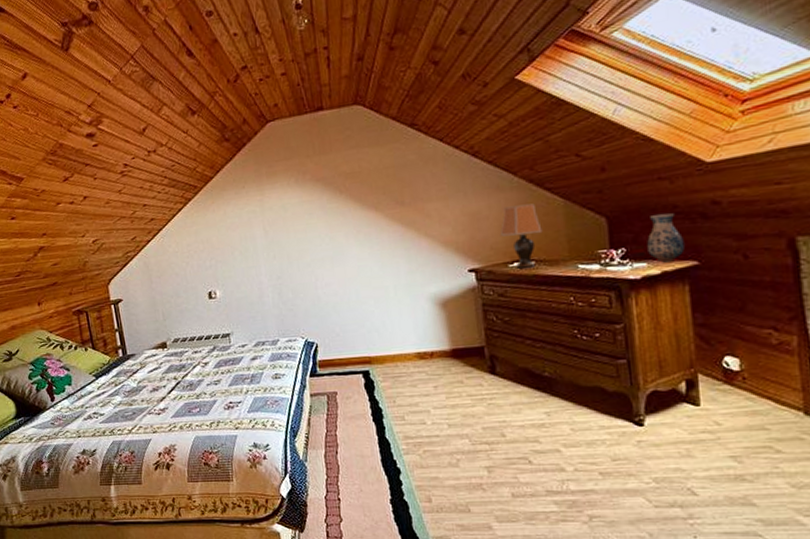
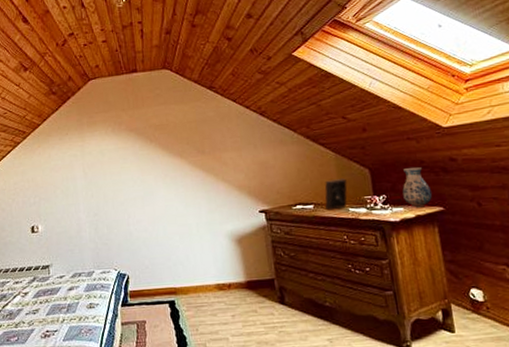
table lamp: present [499,203,543,269] -> none [284,156,319,211]
picture frame: none [548,230,578,268] -> present [325,179,348,211]

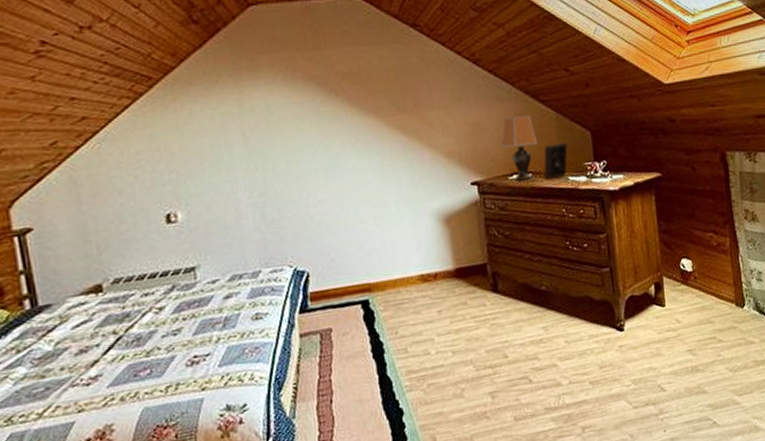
table lamp: none [284,156,319,211] -> present [500,115,538,181]
vase: present [401,166,433,207] -> none [621,128,652,173]

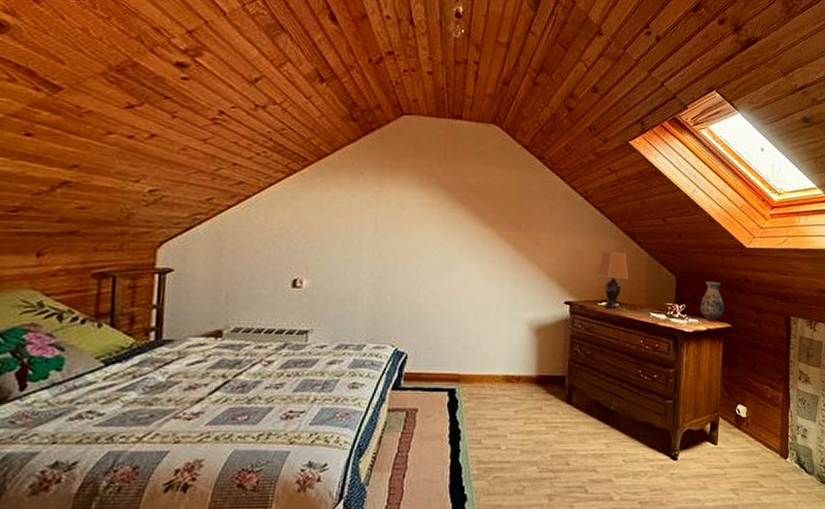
picture frame: present [543,142,568,180] -> none [629,281,654,312]
vase: none [621,128,652,173] -> present [699,280,725,321]

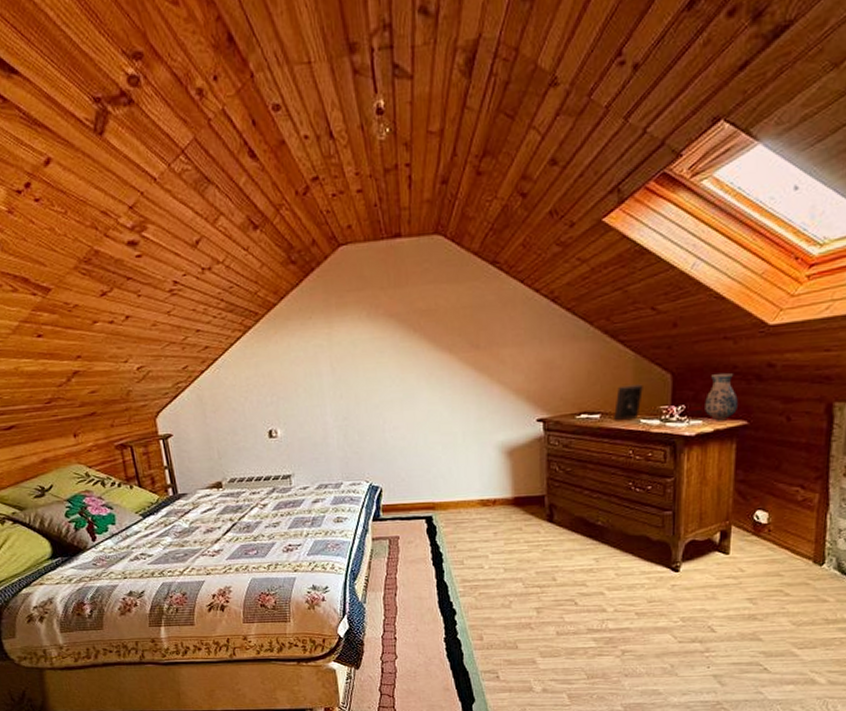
table lamp: present [595,251,629,310] -> none [570,355,611,421]
picture frame: none [629,281,654,312] -> present [614,384,643,421]

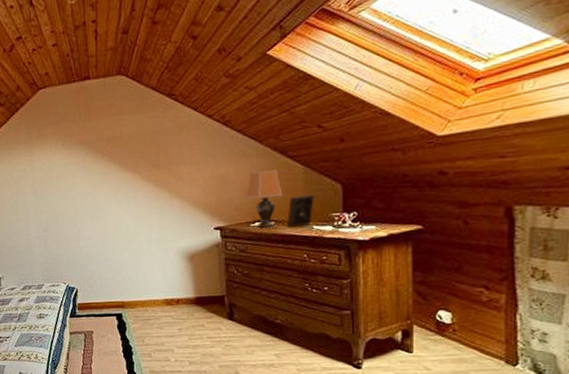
table lamp: none [570,355,611,421] -> present [244,169,283,228]
vase: present [703,372,739,420] -> none [375,180,412,225]

